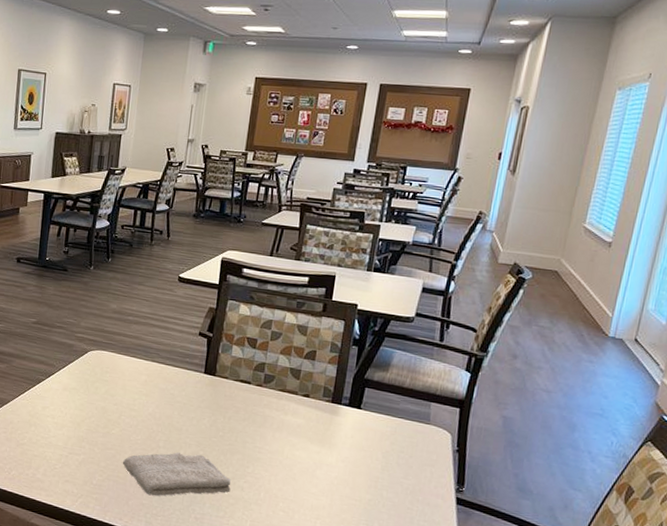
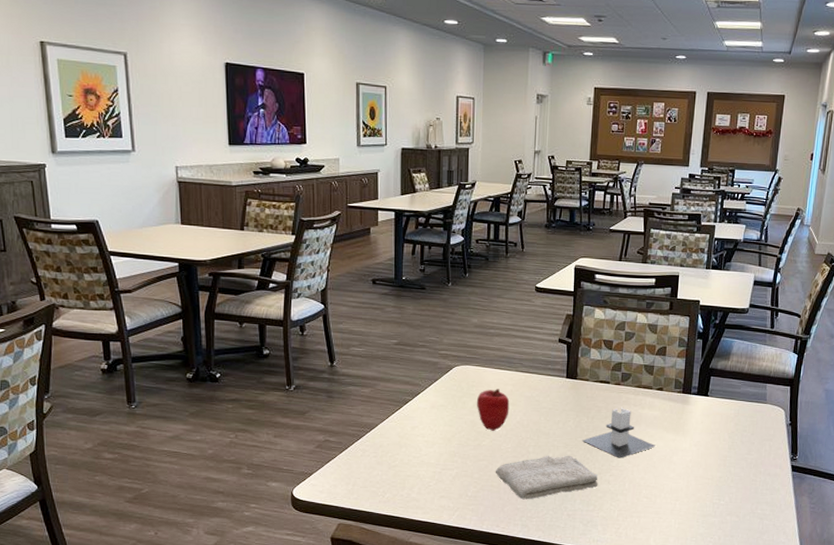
apple: none [108,377,143,421] -> present [476,389,510,431]
candle: none [216,410,297,465] -> present [582,407,655,458]

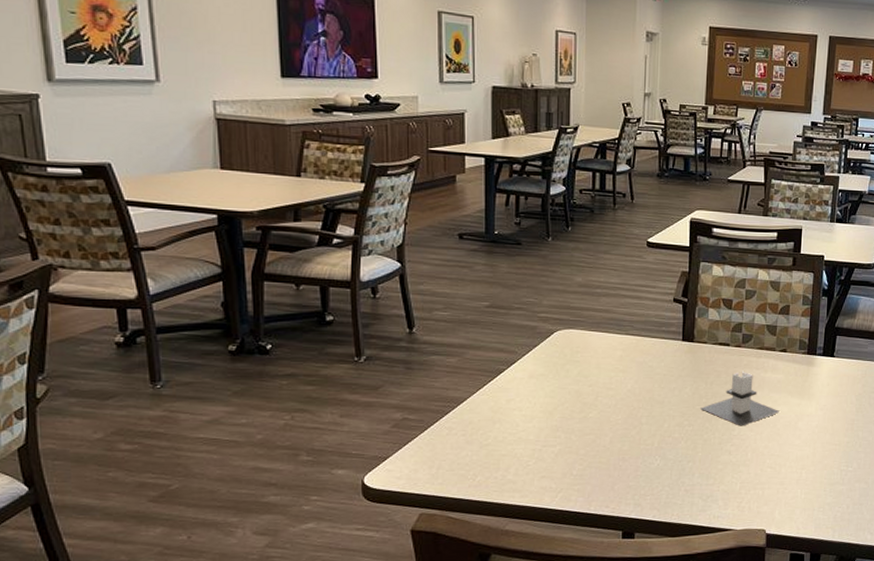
apple: present [476,389,510,431] -> none [581,354,620,401]
washcloth: present [495,455,598,500] -> none [603,425,718,476]

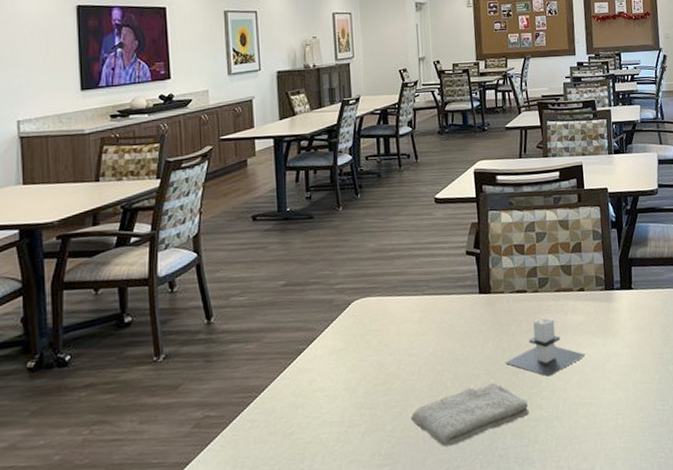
washcloth: none [603,425,718,476] -> present [410,382,529,447]

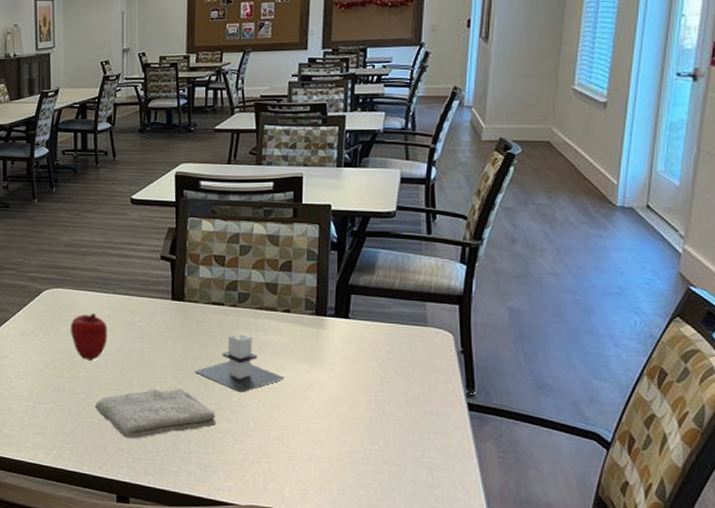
apple: none [381,318,420,370] -> present [70,313,108,361]

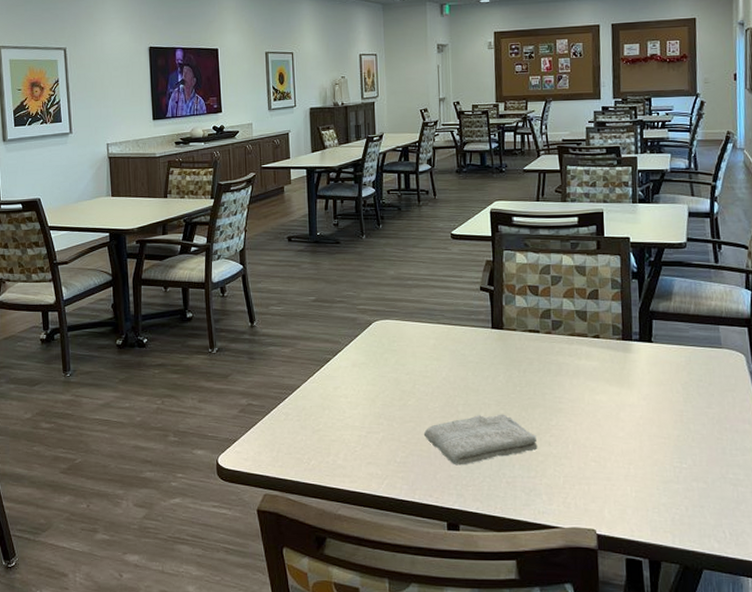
apple: present [70,313,108,361] -> none [398,343,434,389]
candle: present [194,332,285,393] -> none [515,358,598,416]

